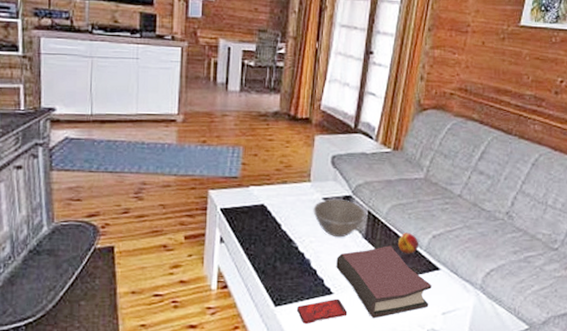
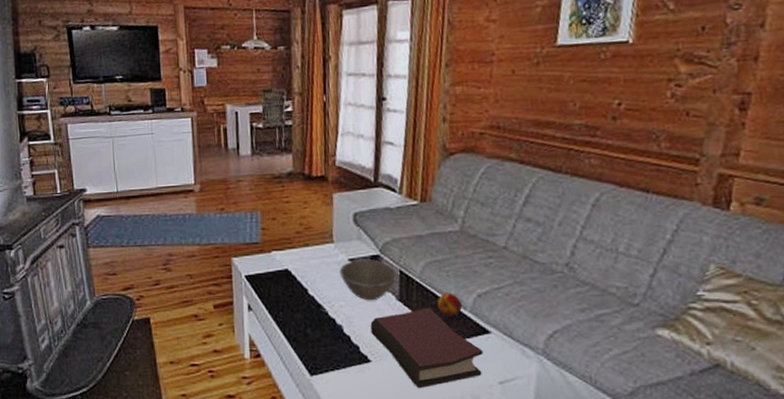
smartphone: present [297,298,348,323] -> none [334,367,389,394]

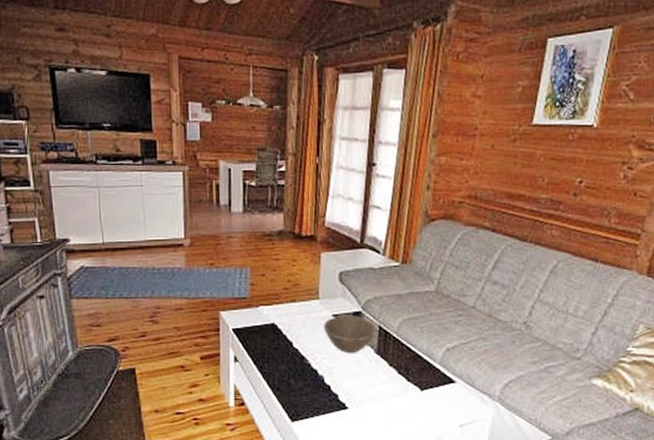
hardback book: present [370,307,483,389] -> none [349,360,448,432]
fruit: present [438,292,463,316] -> none [411,346,433,368]

